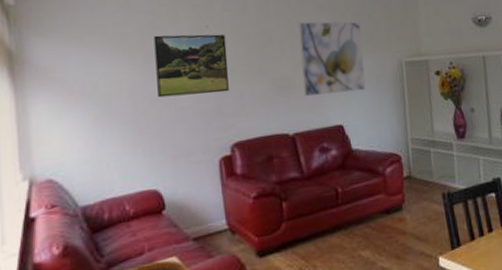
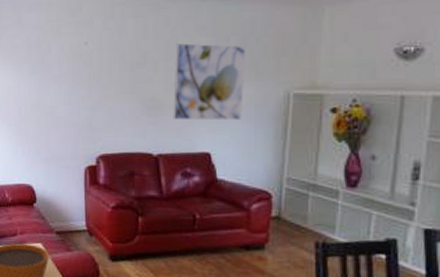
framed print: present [154,34,229,98] -> none [38,49,102,107]

